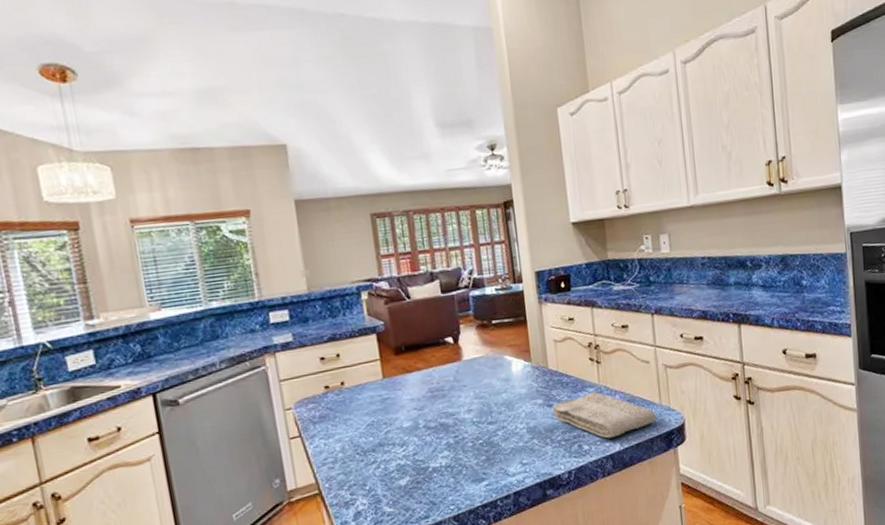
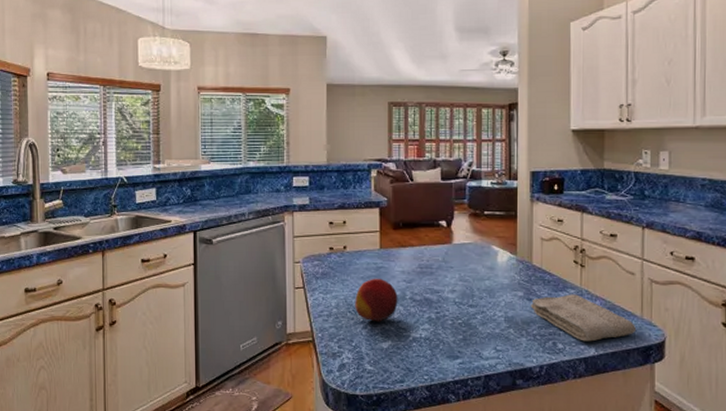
fruit: none [362,410,411,459] -> present [355,278,398,322]

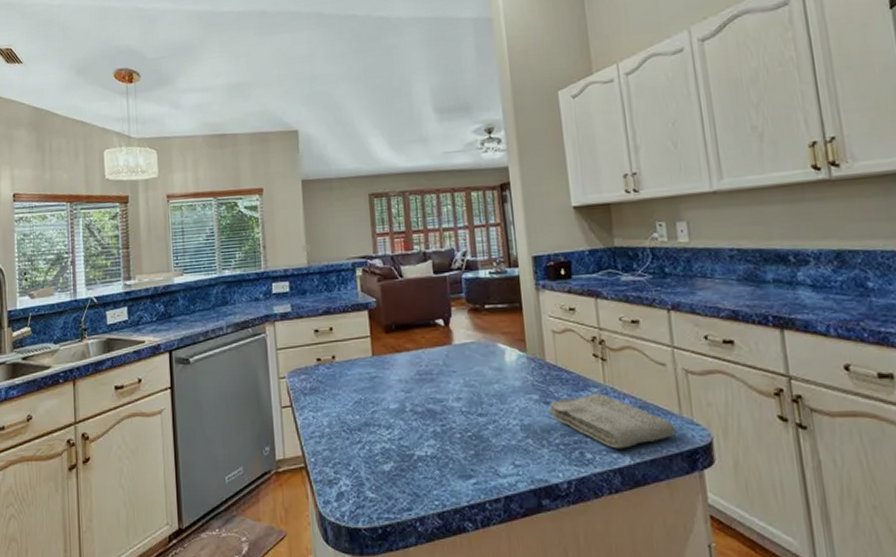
fruit: present [355,278,398,322] -> none [349,389,398,441]

